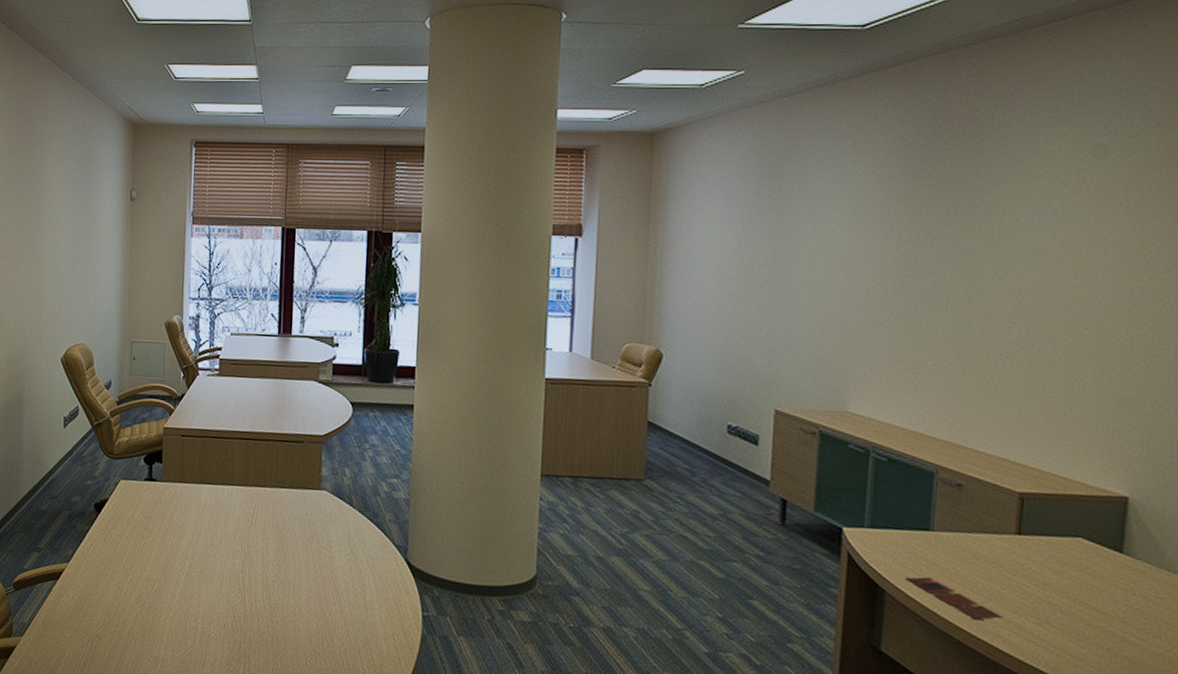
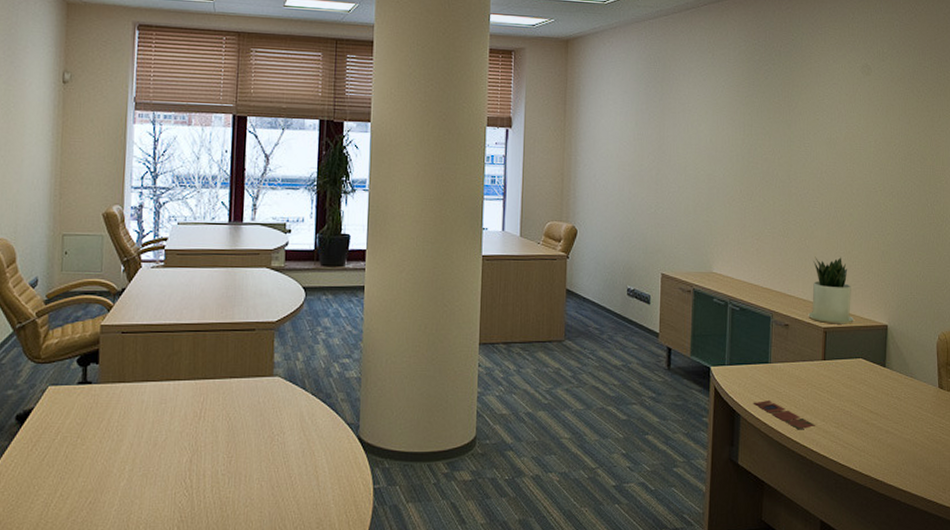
planter: none [992,399,1071,491] -> present [807,256,854,324]

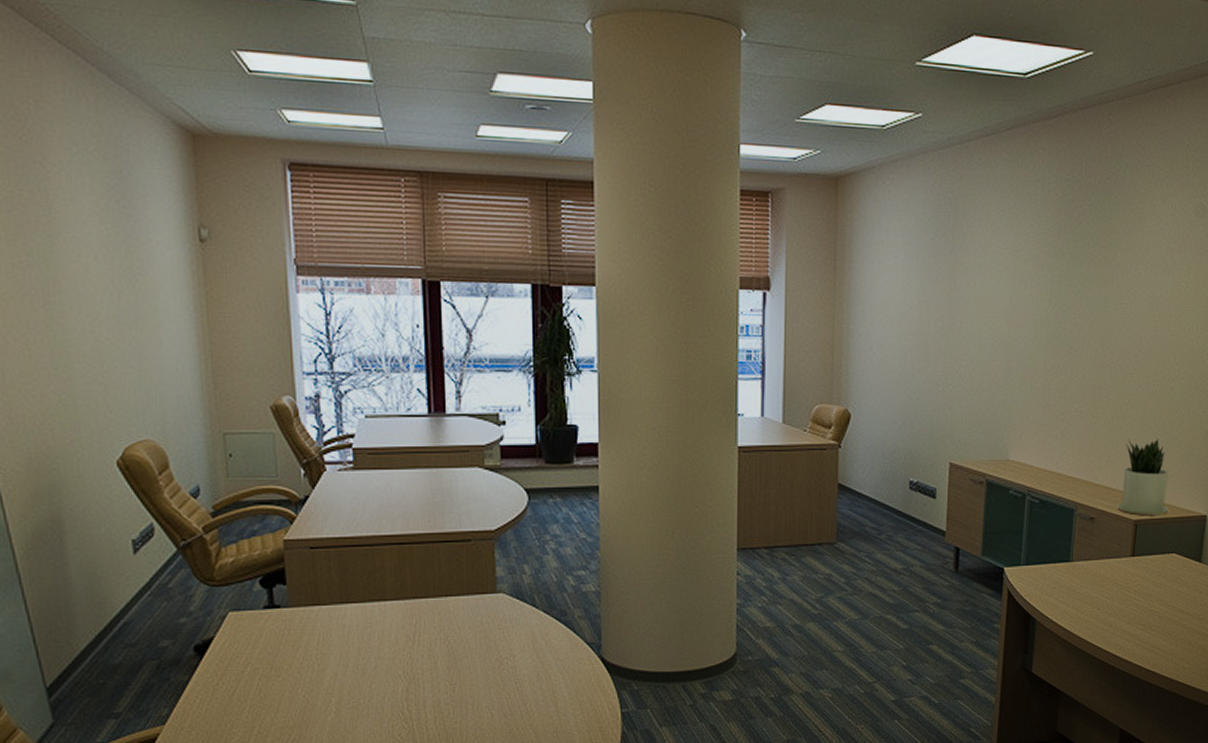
papers: present [753,401,816,430] -> none [1050,603,1121,634]

